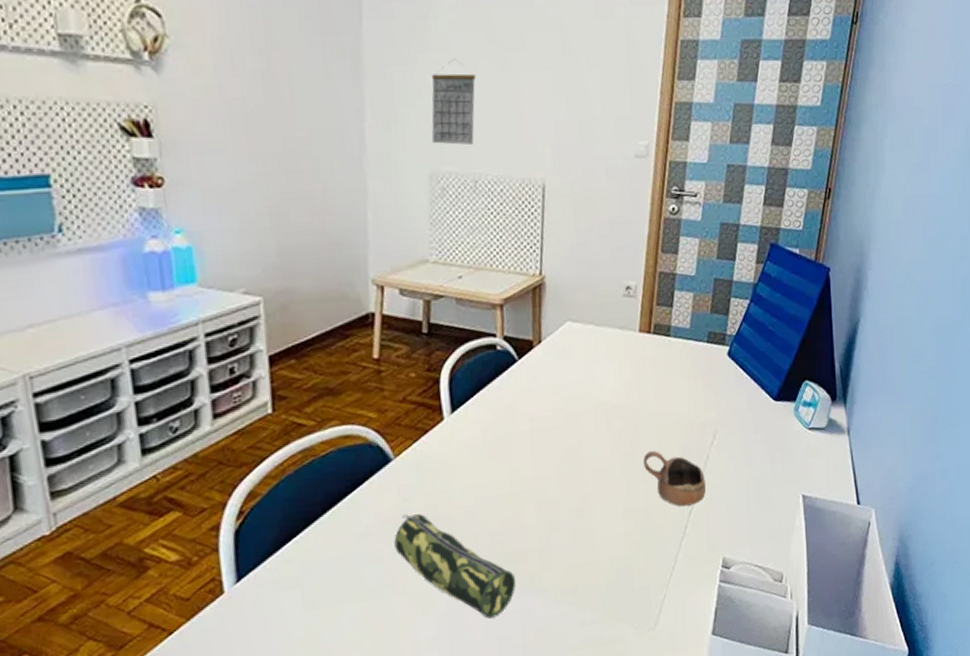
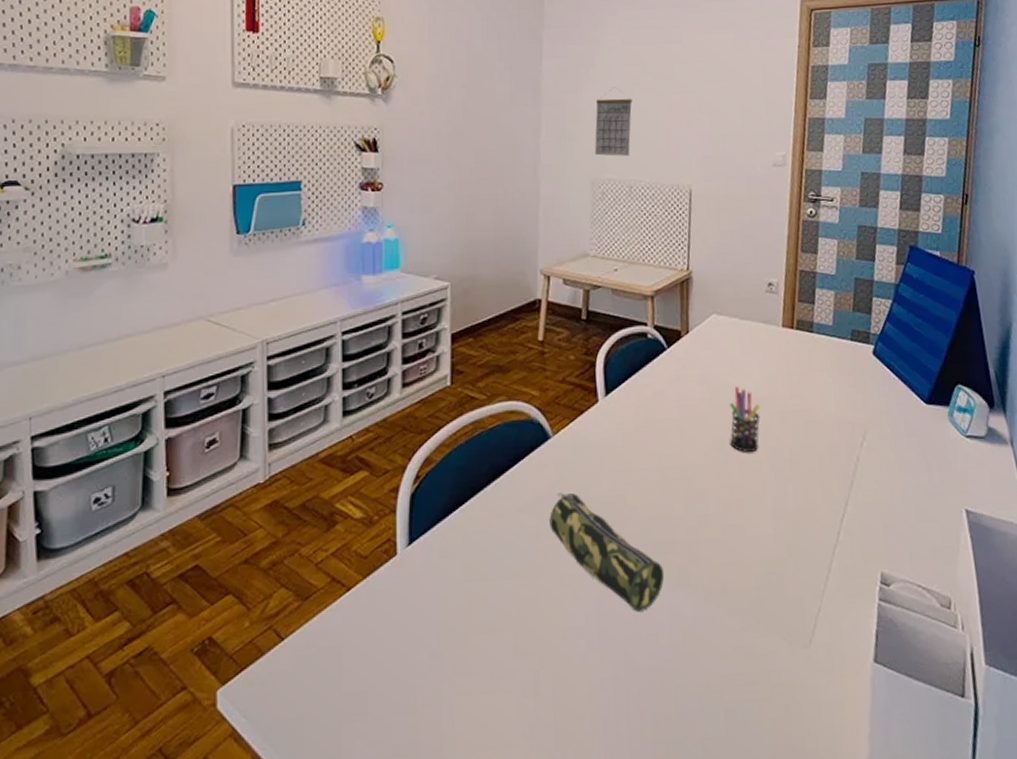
pen holder: none [583,395,615,460] -> present [730,386,761,453]
cup: present [643,451,707,507] -> none [791,448,859,511]

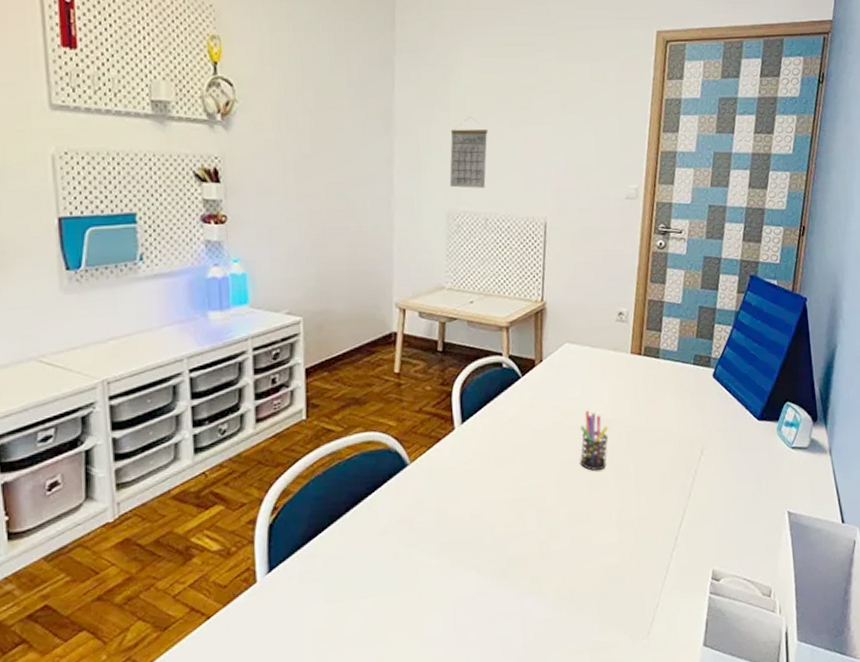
pencil case: present [549,493,665,612] -> none [408,516,518,619]

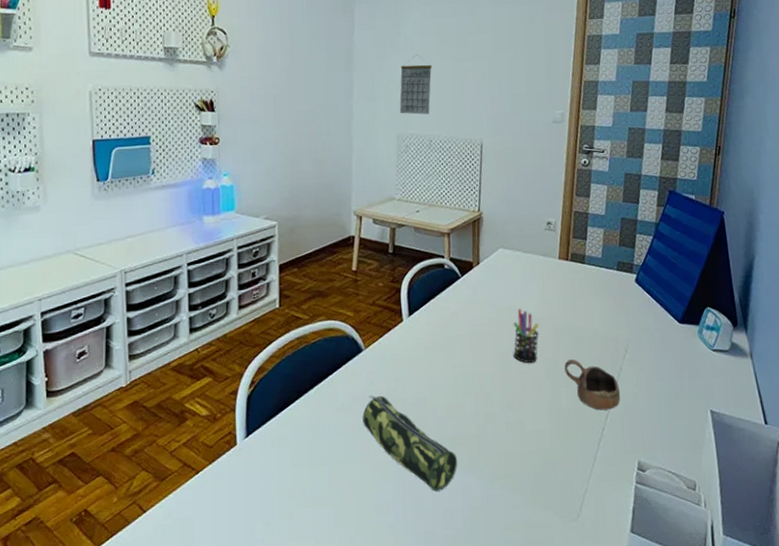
pencil case: none [408,516,518,619] -> present [362,395,458,491]
cup: none [636,464,696,519] -> present [564,359,621,411]

